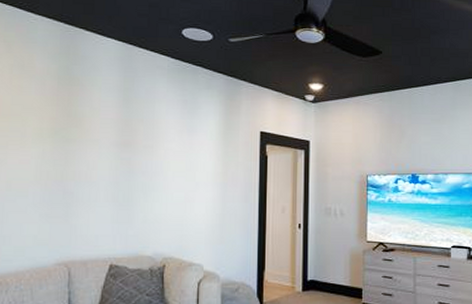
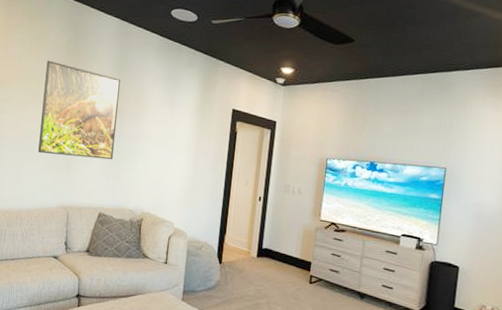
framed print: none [26,92,128,202] -> present [38,60,121,160]

